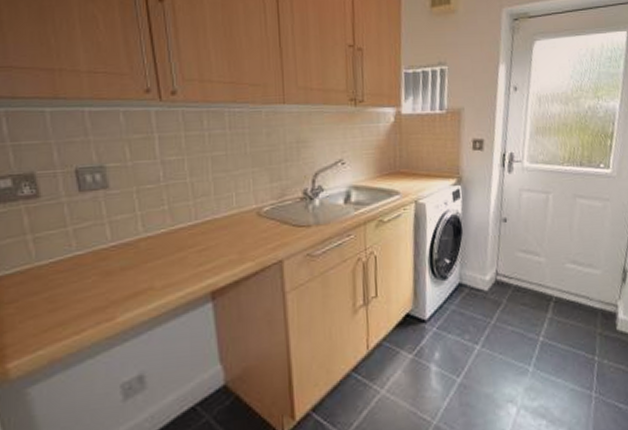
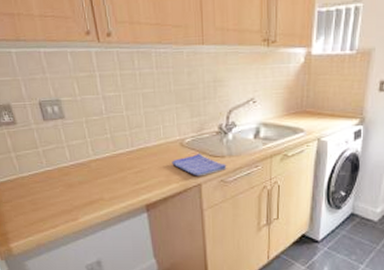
dish towel: none [246,224,314,252] -> present [172,154,227,176]

